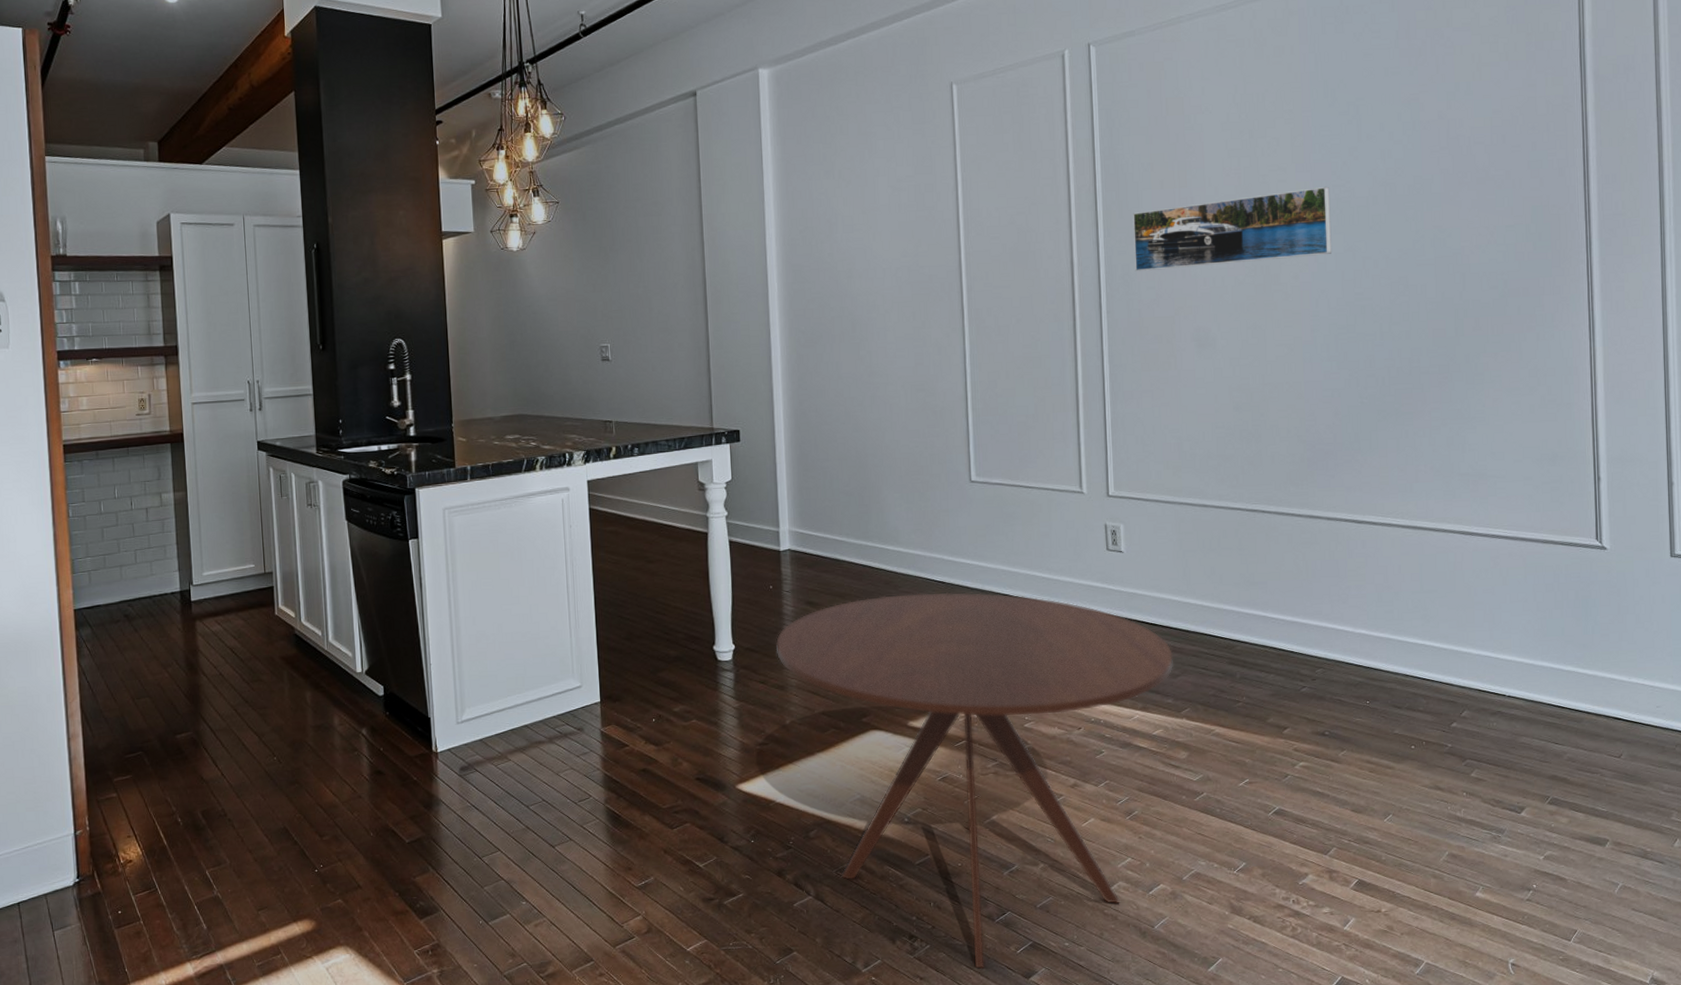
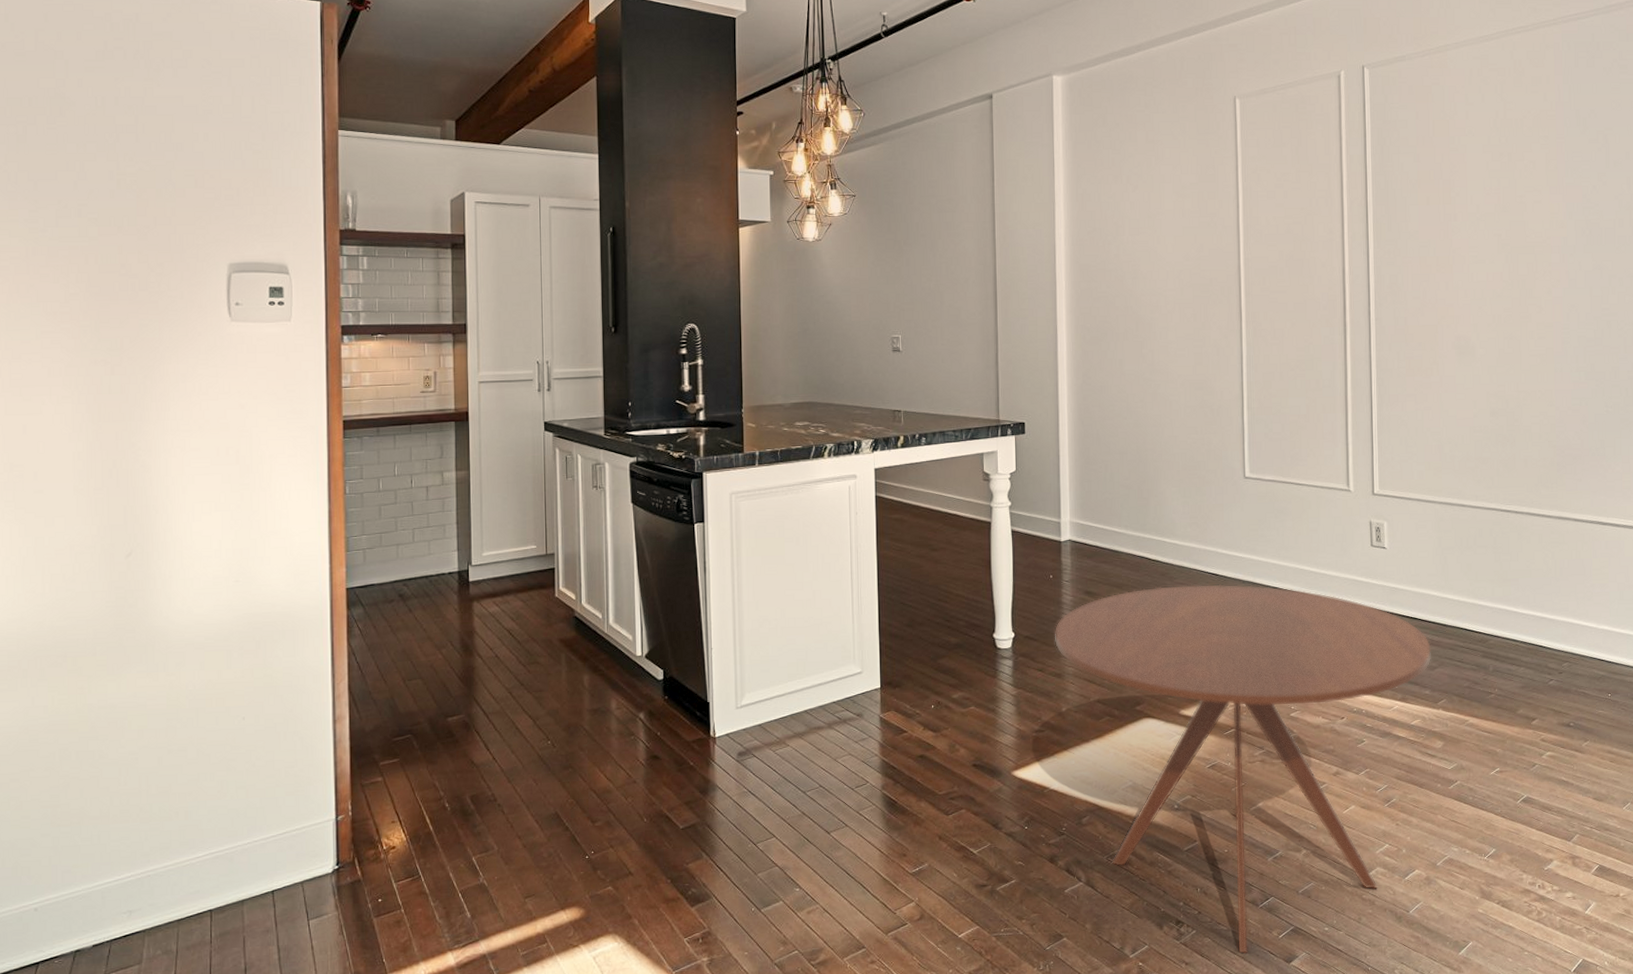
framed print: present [1133,186,1331,271] -> none [1401,208,1581,282]

